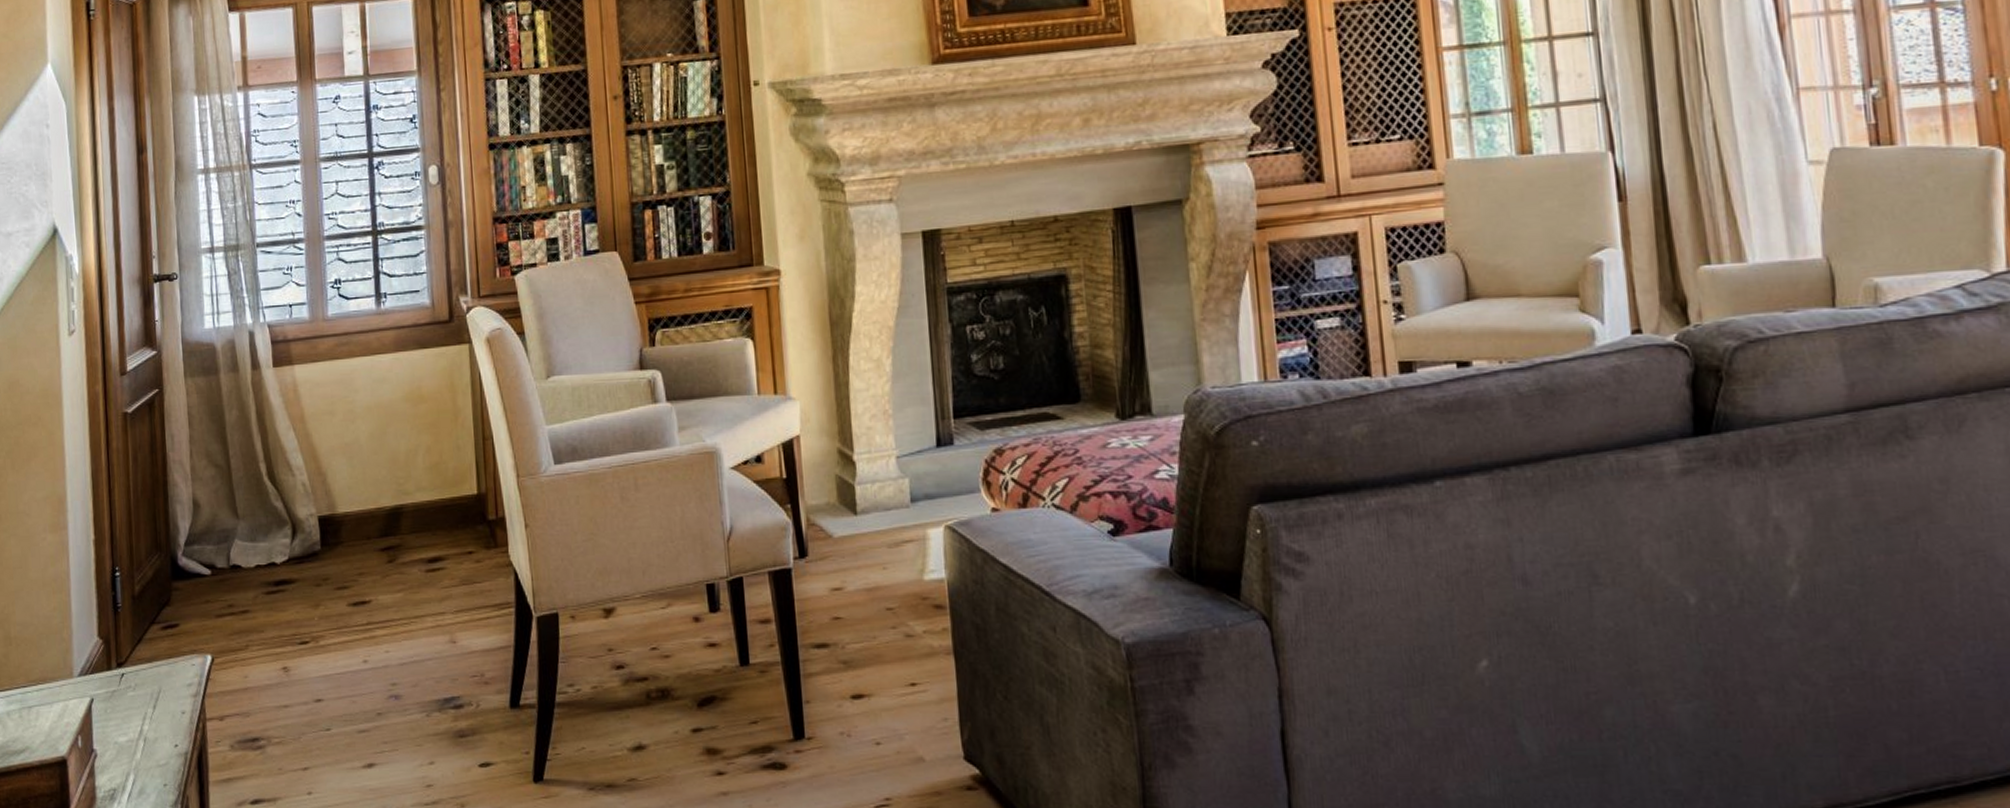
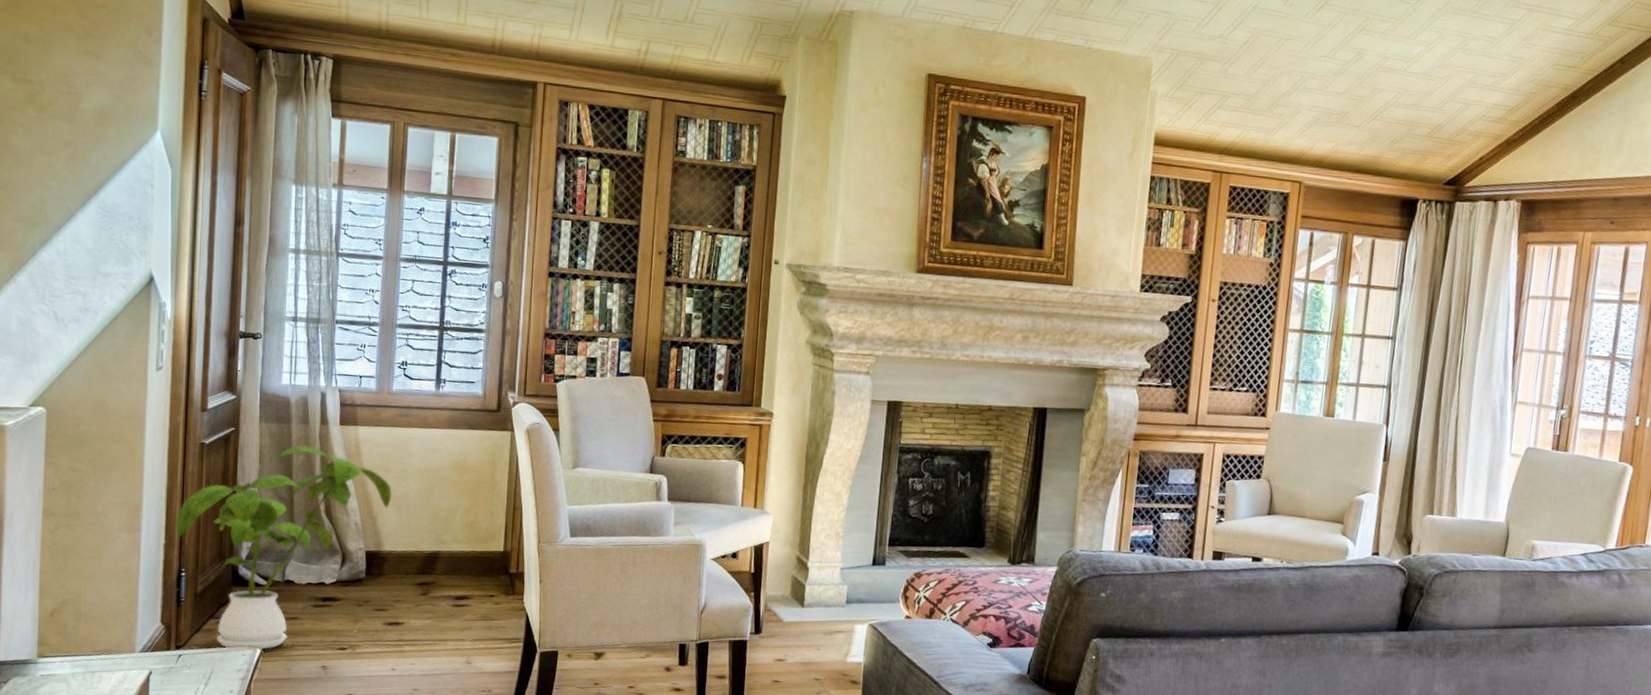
house plant: none [104,398,341,659] -> present [175,445,392,649]

